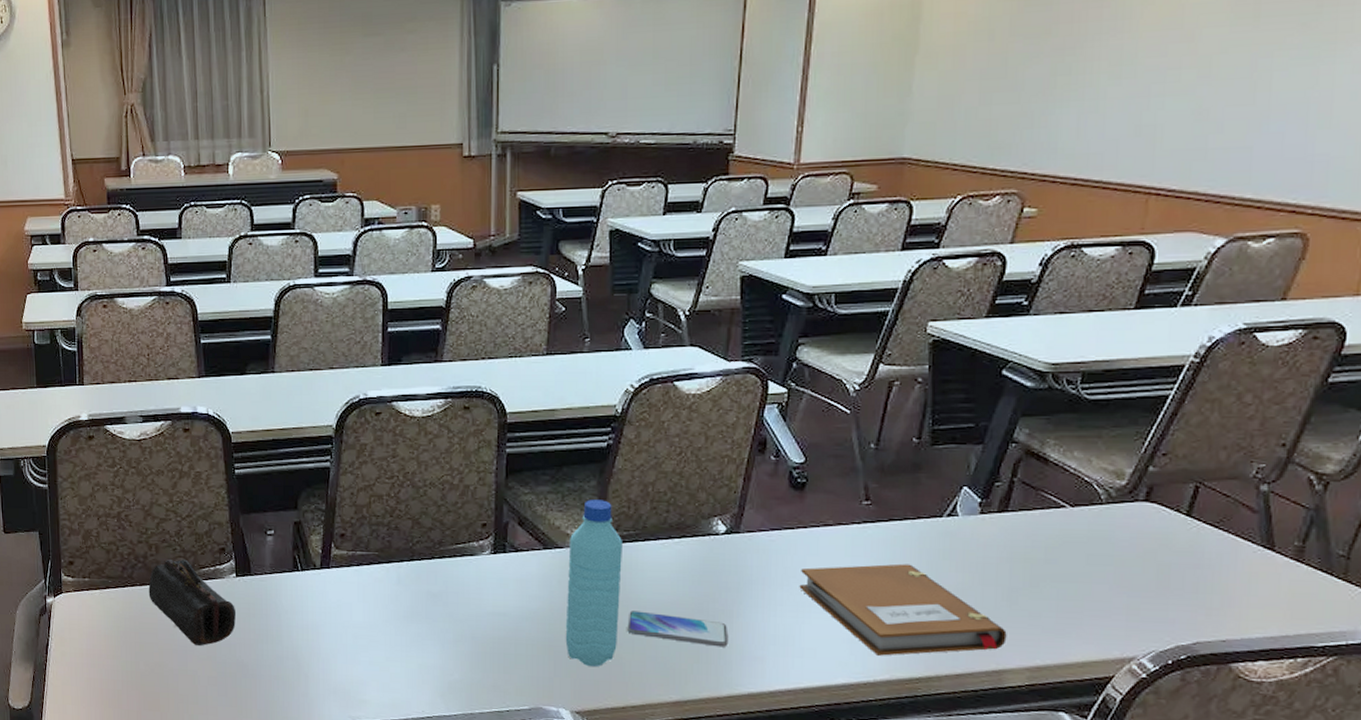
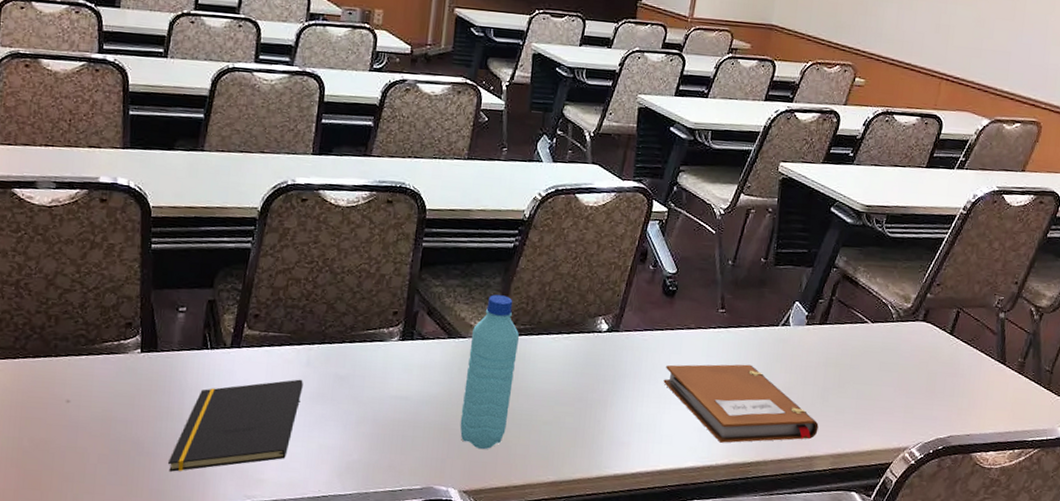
pencil case: present [148,559,236,646] -> none [42,332,137,422]
notepad: none [273,598,396,693] -> present [168,379,303,472]
smartphone: present [627,611,729,647] -> none [516,398,602,433]

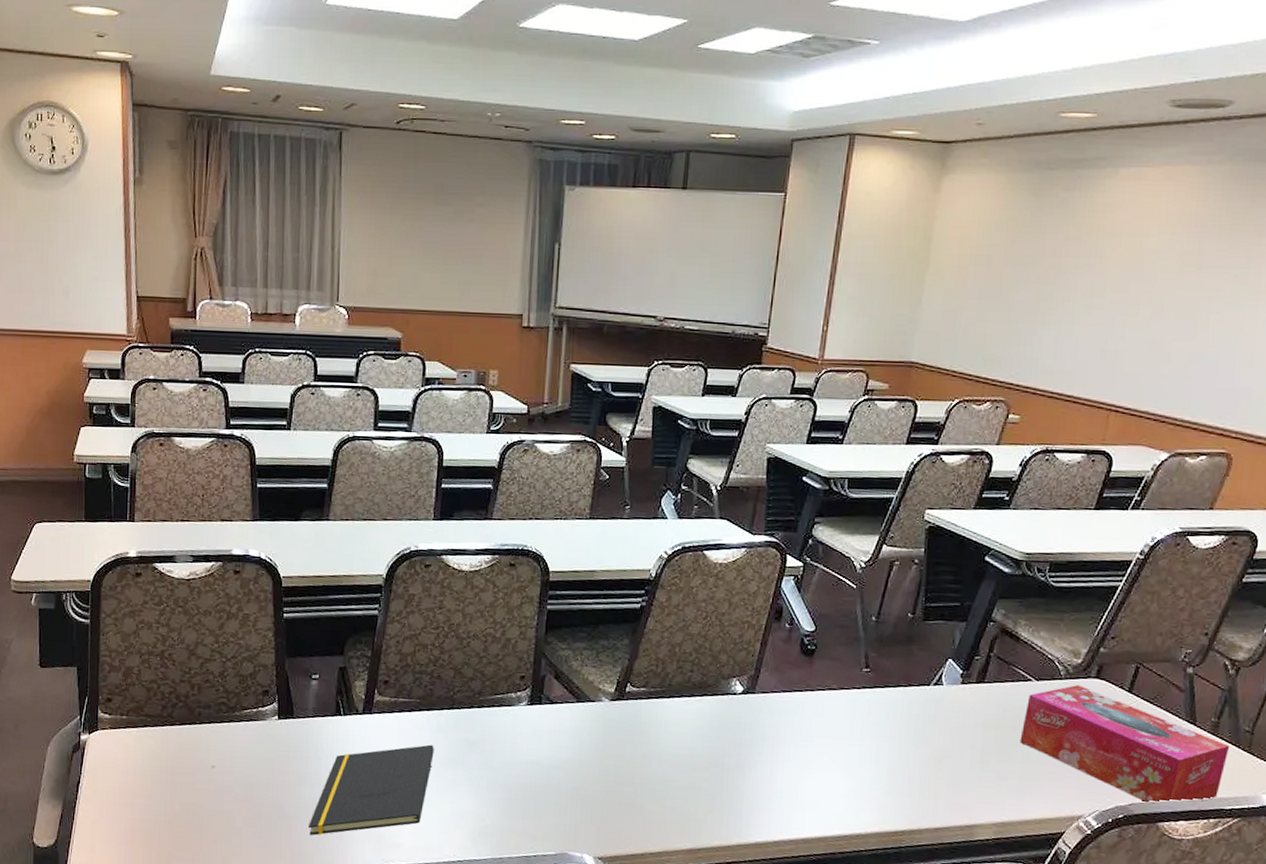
water bottle: present [460,294,519,449] -> none [592,657,650,815]
notebook: present [663,364,819,443] -> none [805,726,979,810]
tissue box: none [856,327,1033,437] -> present [1020,685,1230,805]

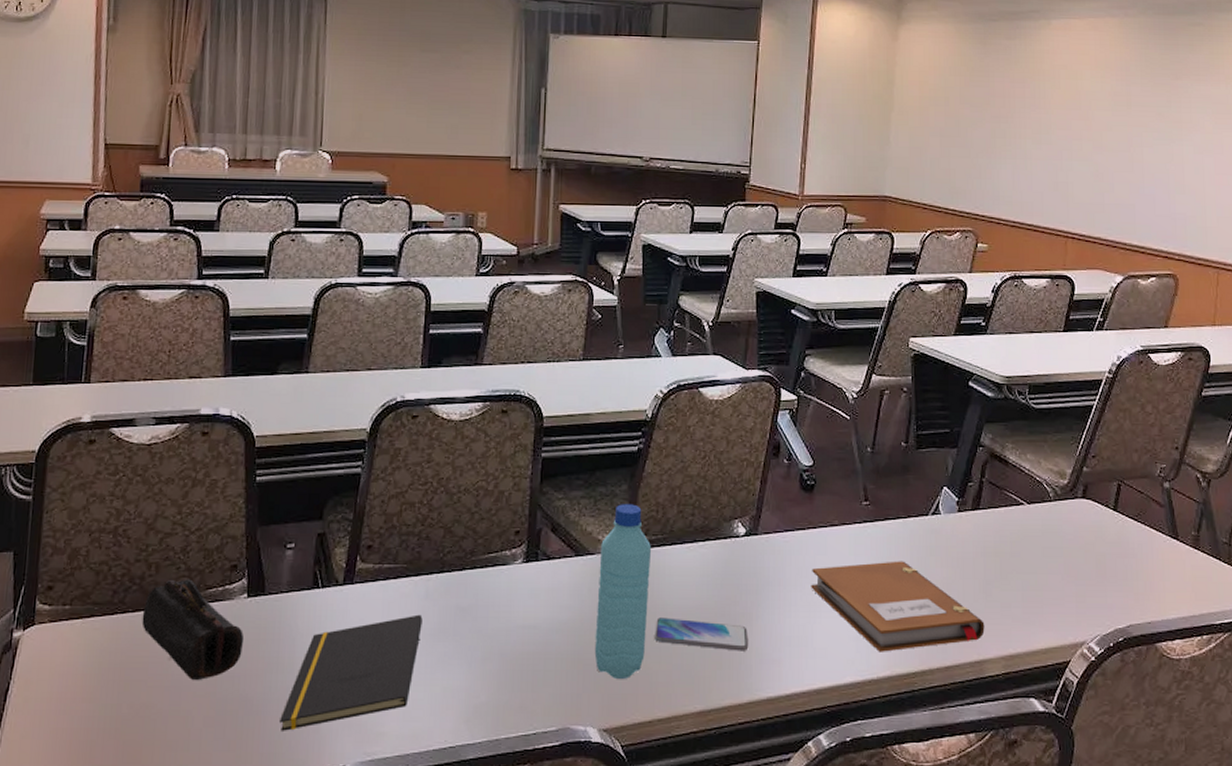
pencil case: none [188,700,275,787] -> present [142,579,243,680]
water bottle: none [592,657,650,815] -> present [594,504,651,679]
smartphone: none [650,763,740,799] -> present [655,617,749,651]
notebook: none [805,726,979,810] -> present [811,561,985,652]
tissue box: present [1020,685,1230,805] -> none [1018,506,1212,625]

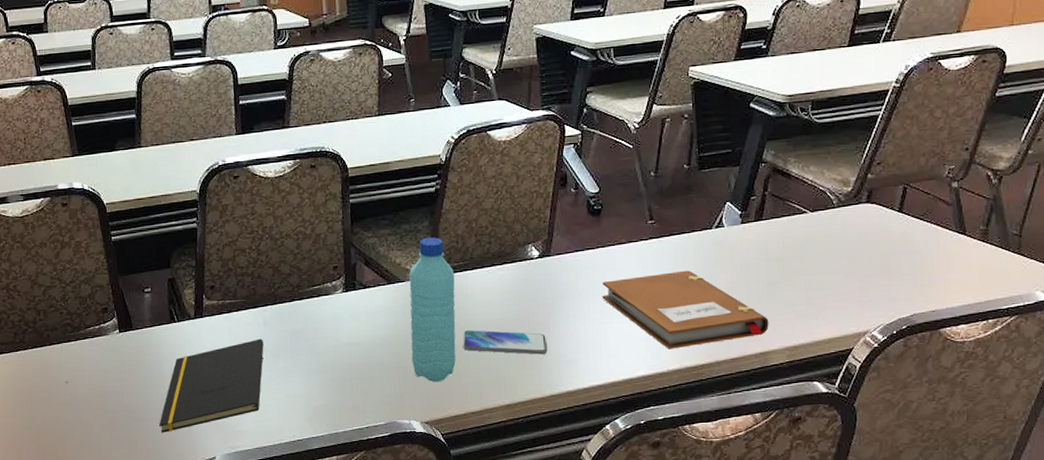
pencil case: present [142,579,243,680] -> none [39,321,122,397]

